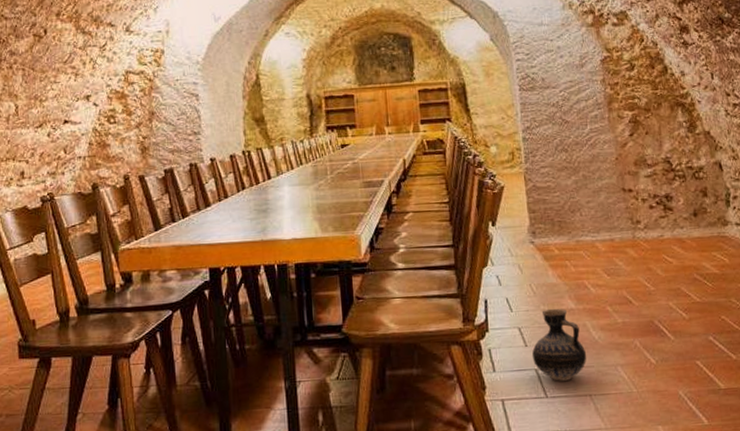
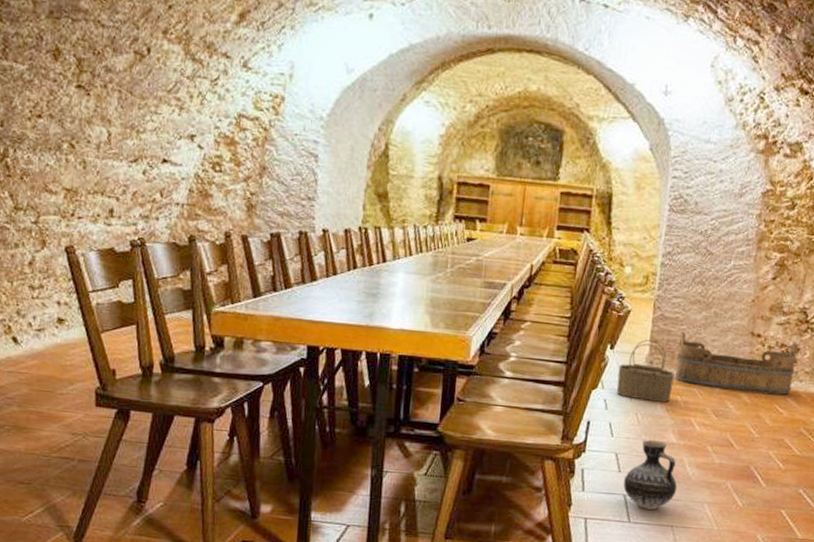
wicker basket: none [504,211,560,271] -> present [616,339,675,403]
wooden barrel: none [554,191,674,248] -> present [674,330,798,395]

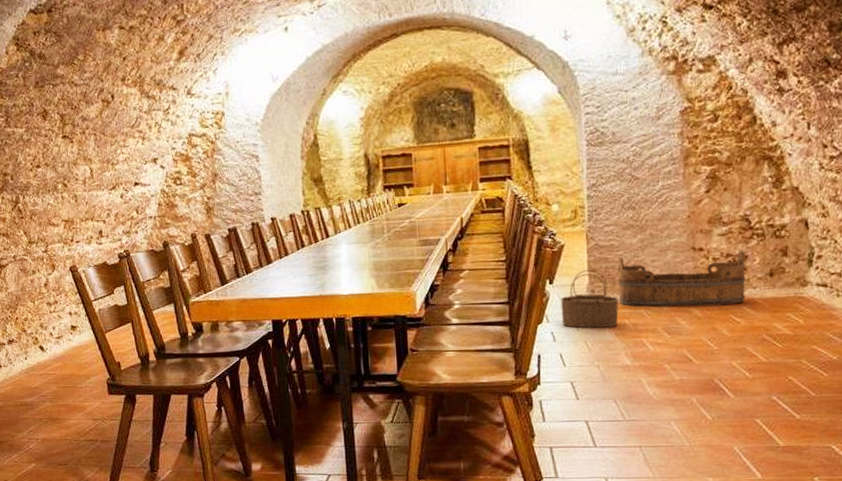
ceramic jug: present [623,439,678,510] -> none [584,364,640,433]

